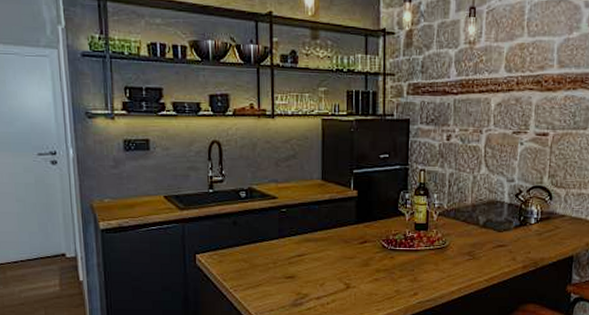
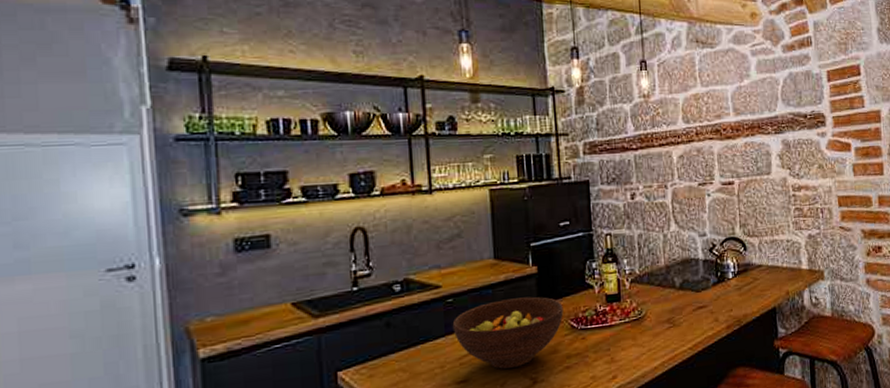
fruit bowl: none [284,215,377,272] -> present [452,296,564,369]

